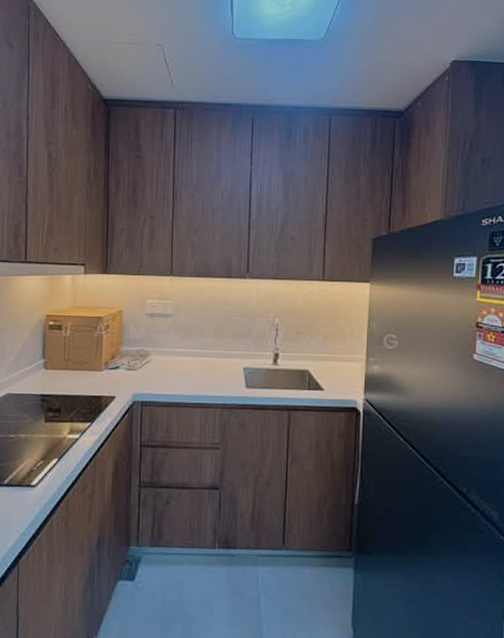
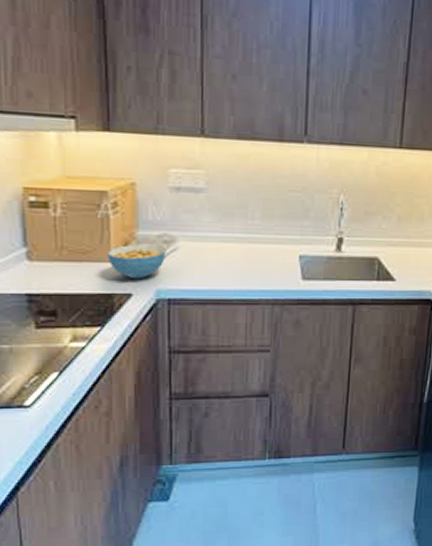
cereal bowl: none [99,357,142,385] -> present [107,244,167,279]

